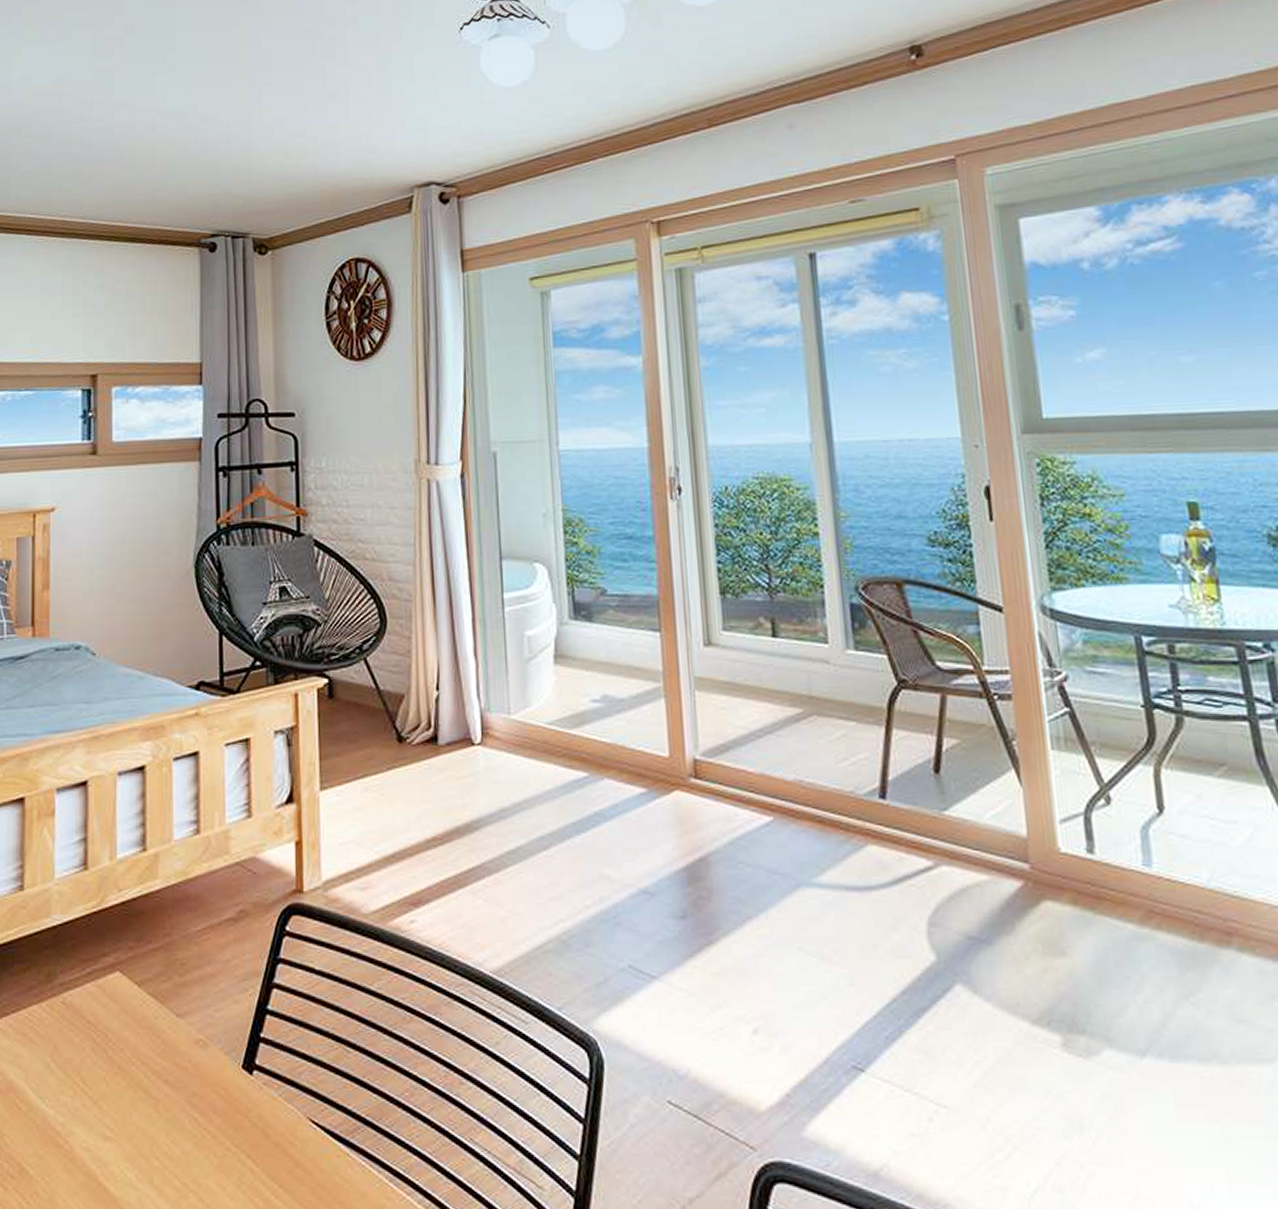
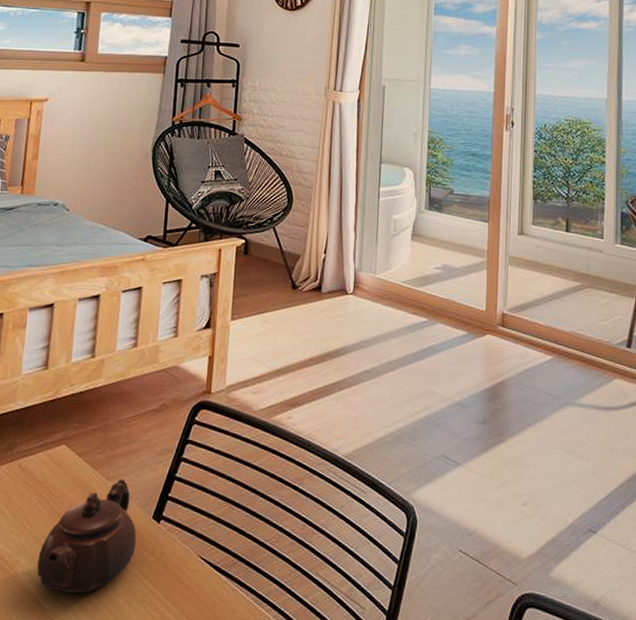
teapot: none [99,1015,224,1175] -> present [37,479,137,594]

